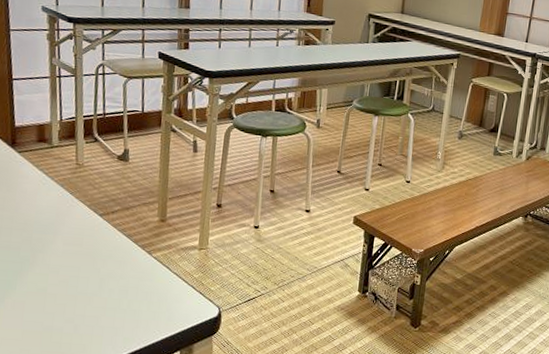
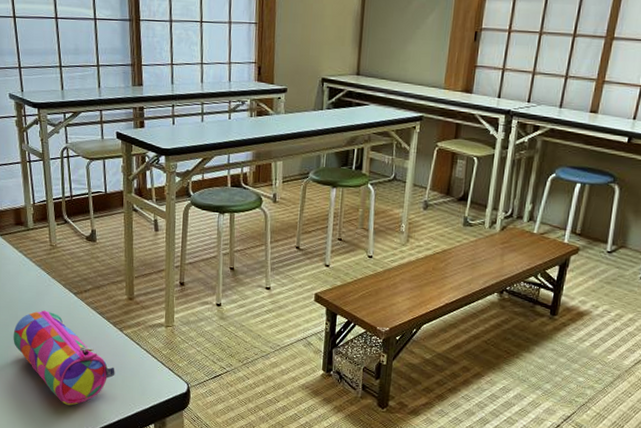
pencil case: none [24,232,140,334] -> present [13,310,115,406]

